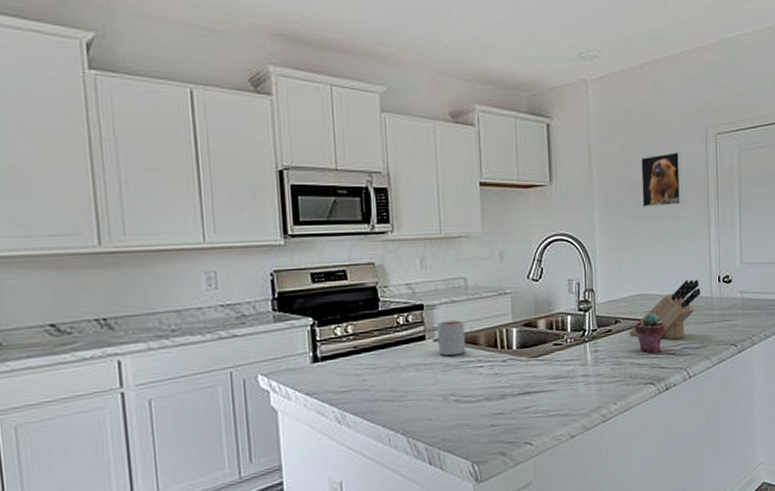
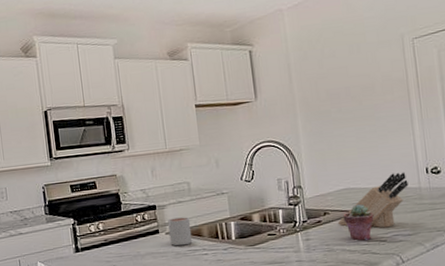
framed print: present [641,152,683,208] -> none [338,59,383,113]

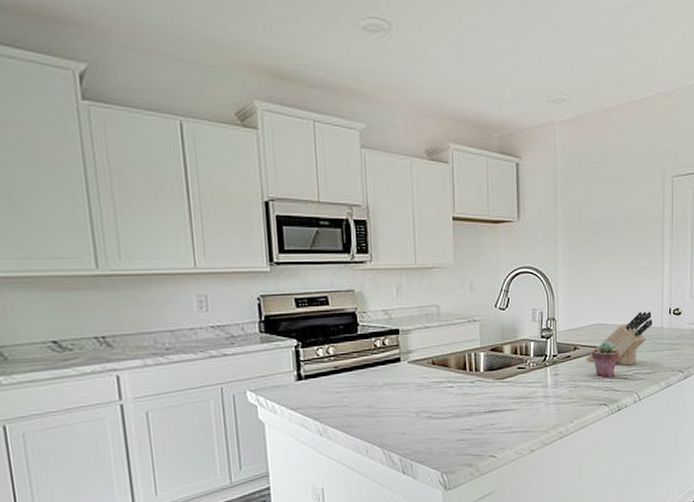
mug: present [168,217,193,246] -> none [411,344,438,377]

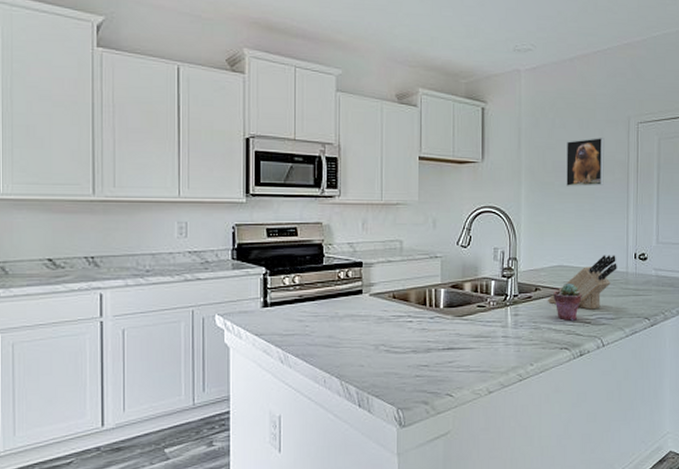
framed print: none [603,193,640,245] -> present [566,138,604,187]

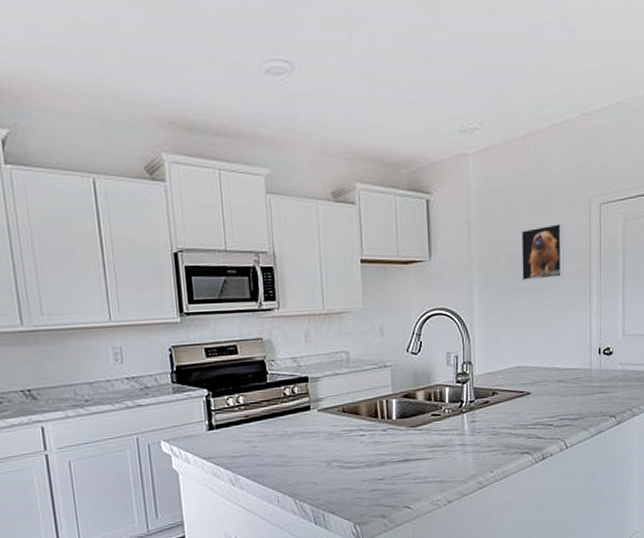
knife block: present [547,255,617,310] -> none [505,351,580,411]
potted succulent: present [553,282,582,321] -> none [512,384,543,424]

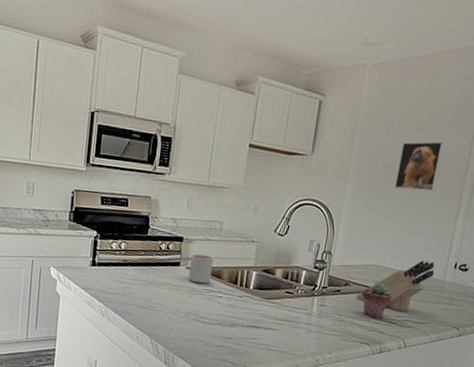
mug: none [321,392,348,425] -> present [188,254,214,284]
knife block: none [505,351,580,411] -> present [355,260,435,312]
potted succulent: none [512,384,543,424] -> present [362,282,392,319]

